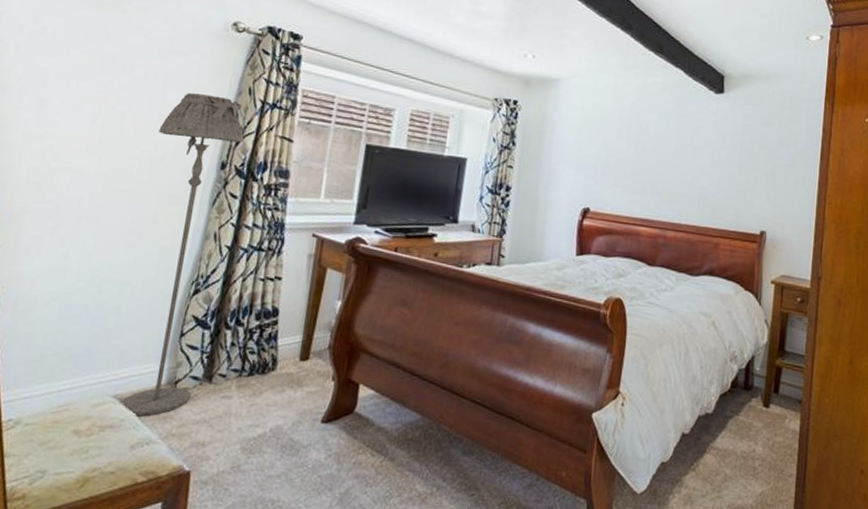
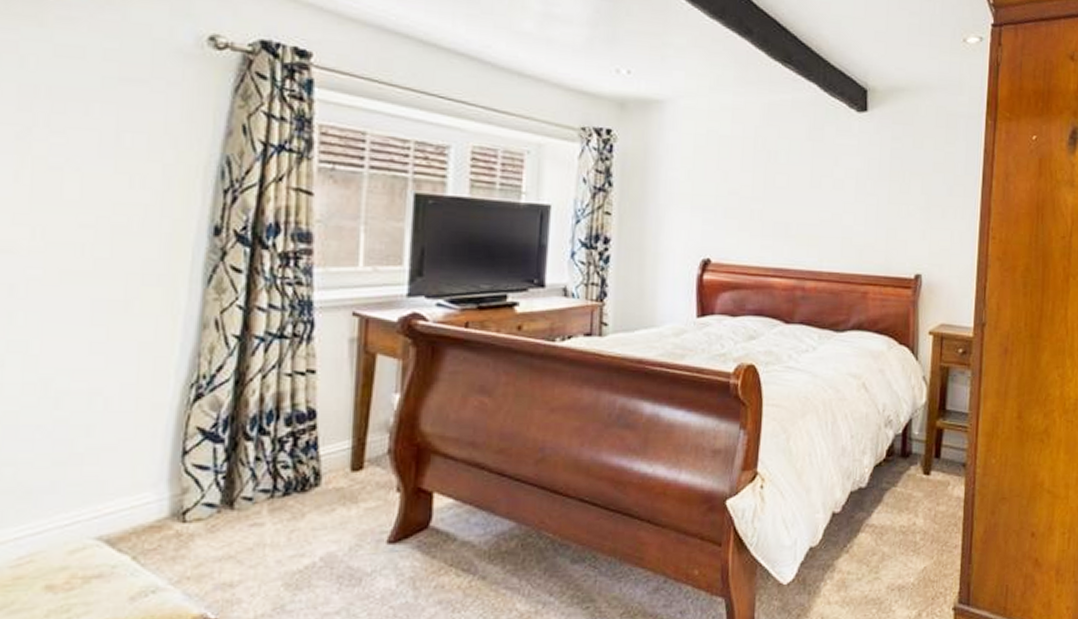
floor lamp: present [119,93,244,416] -> none [106,135,243,560]

